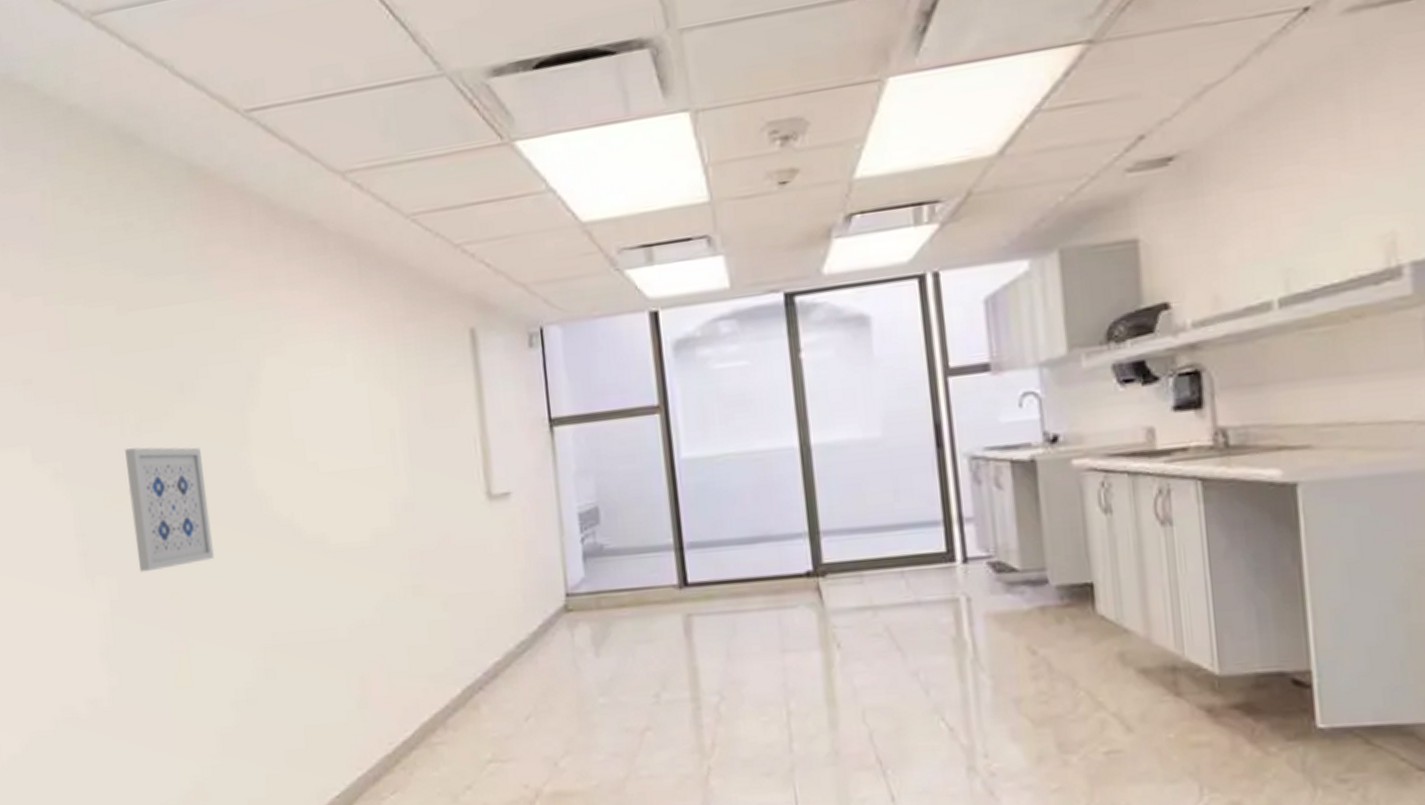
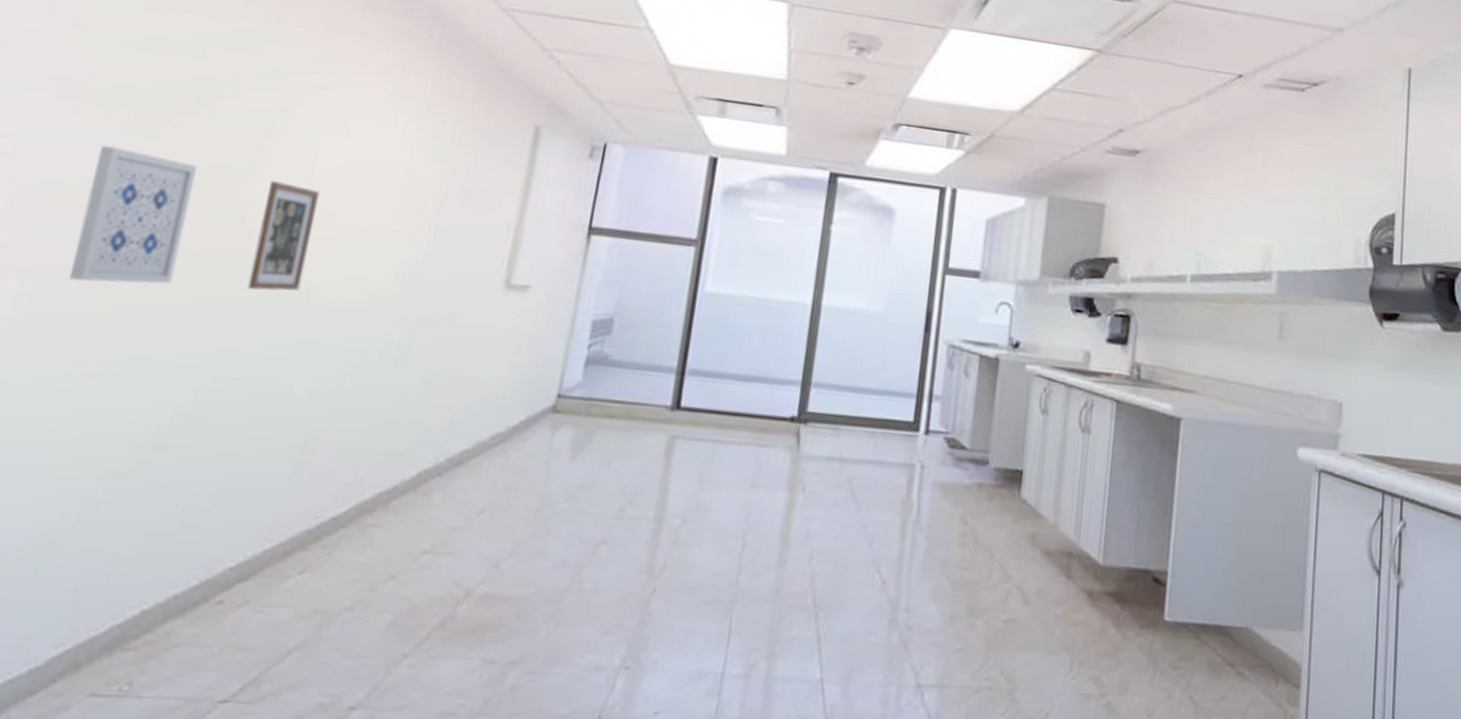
picture frame: none [261,445,315,550] -> present [247,181,320,291]

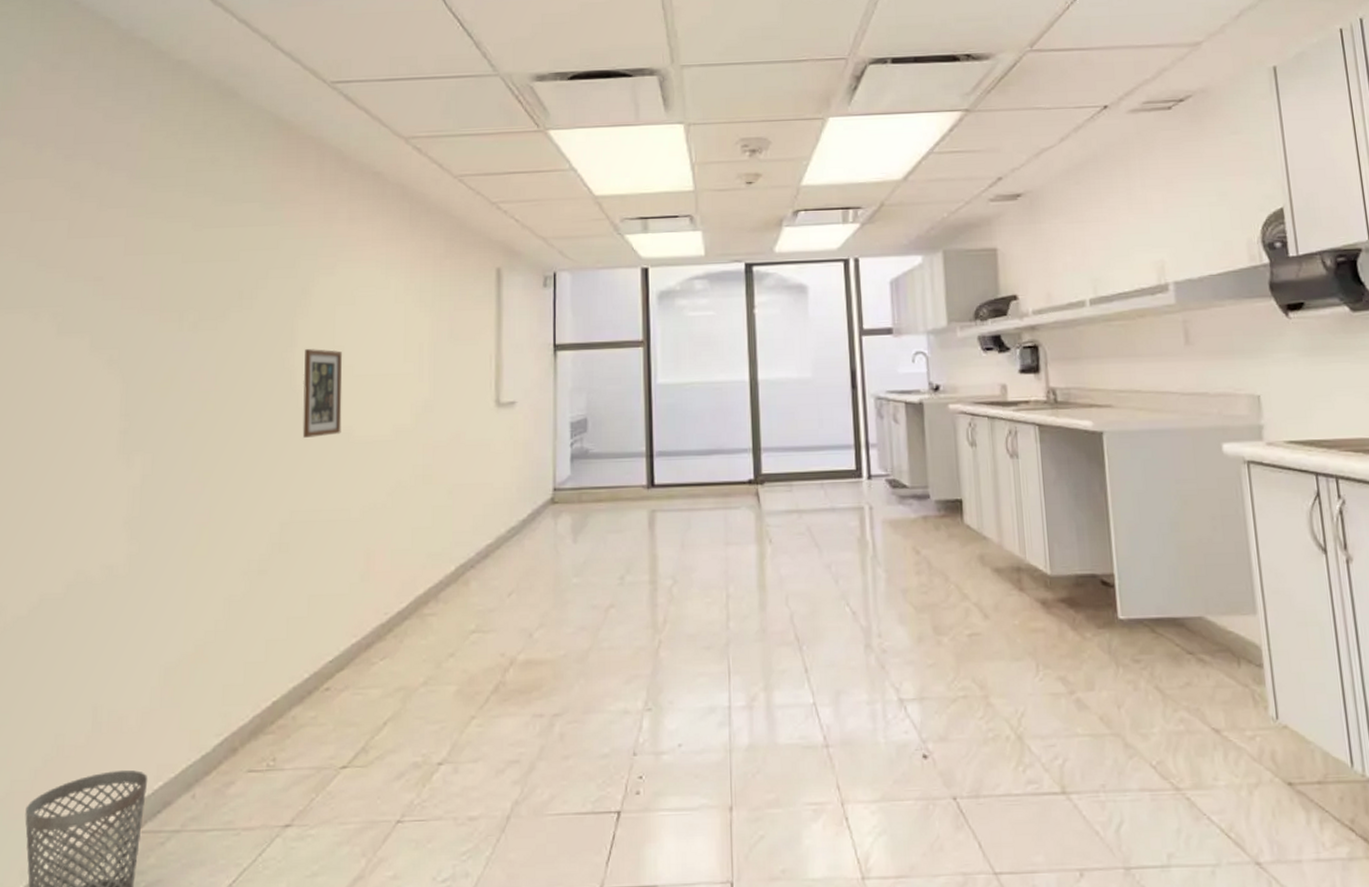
wall art: present [69,146,197,284] -> none [175,342,250,451]

